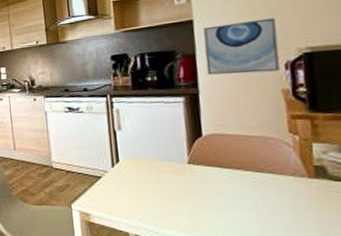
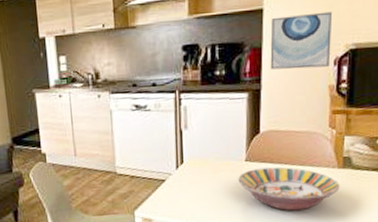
serving bowl: none [181,172,315,221] -> present [238,167,340,211]

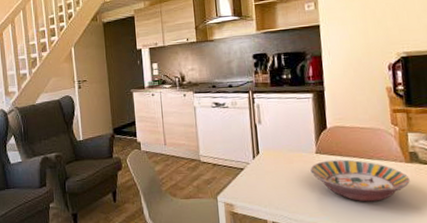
wall art: present [270,11,333,70] -> none [328,26,385,74]

